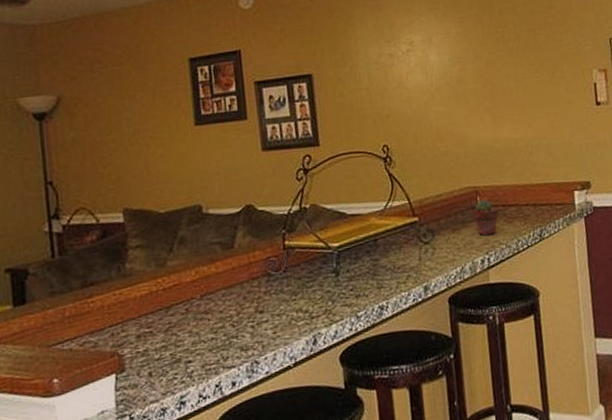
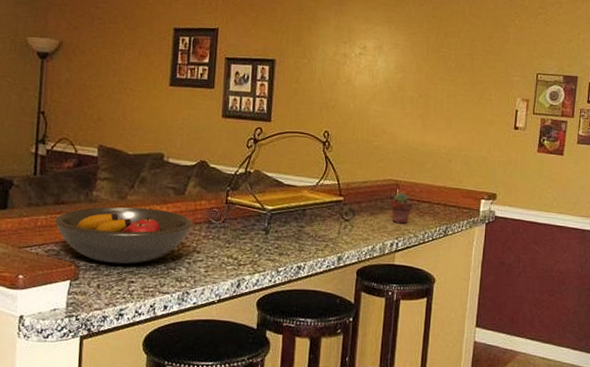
fruit bowl: none [84,270,250,346] -> present [54,206,193,265]

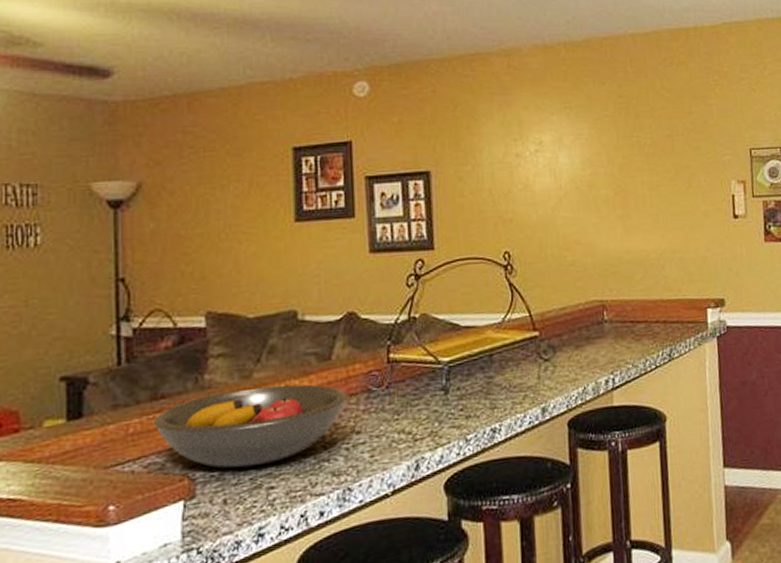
potted succulent: present [390,193,413,224] -> none [598,315,626,355]

